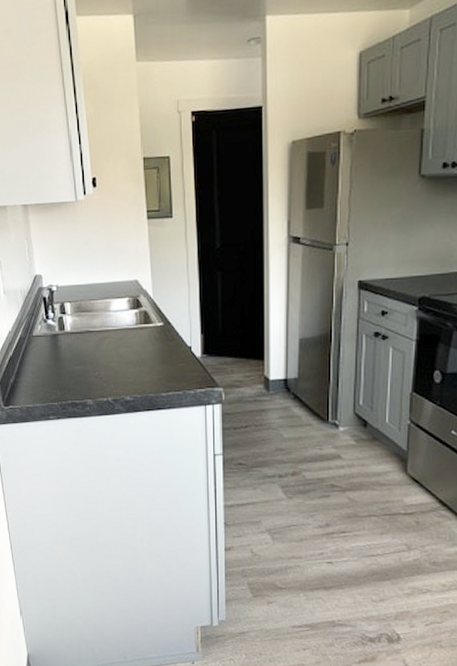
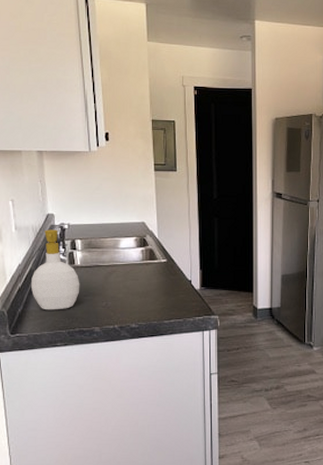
soap bottle: none [21,292,71,381] -> present [30,229,80,310]

